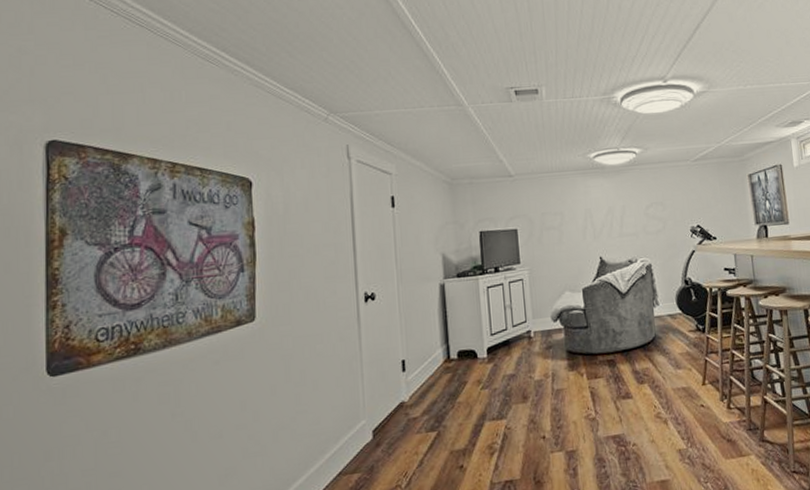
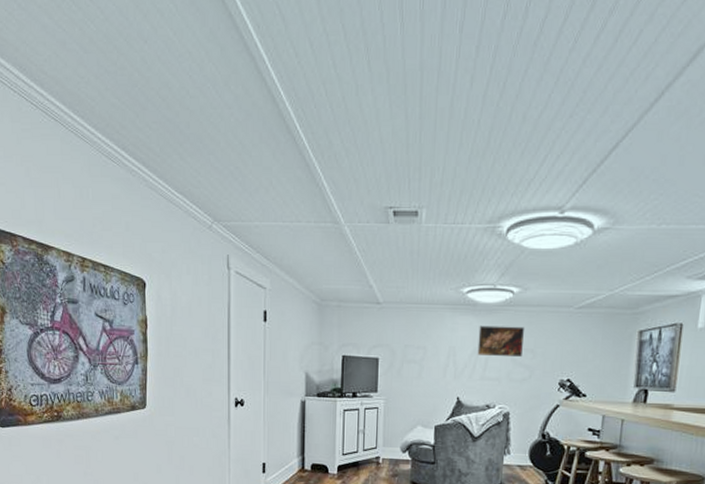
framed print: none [610,182,653,214] -> present [477,325,525,358]

